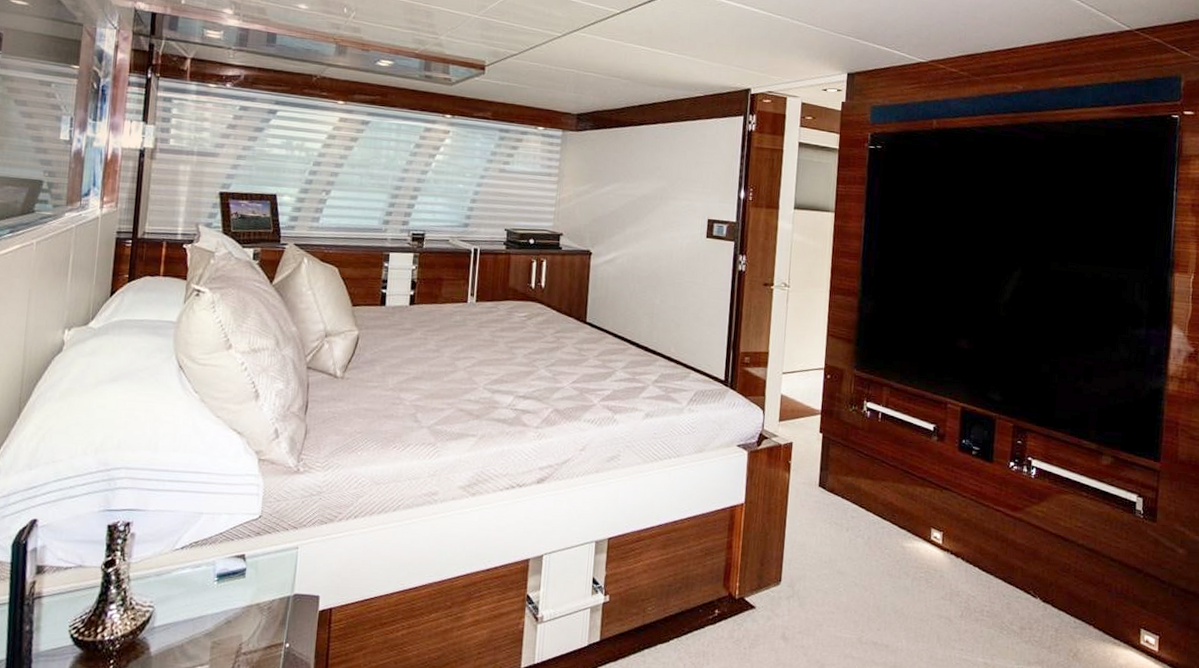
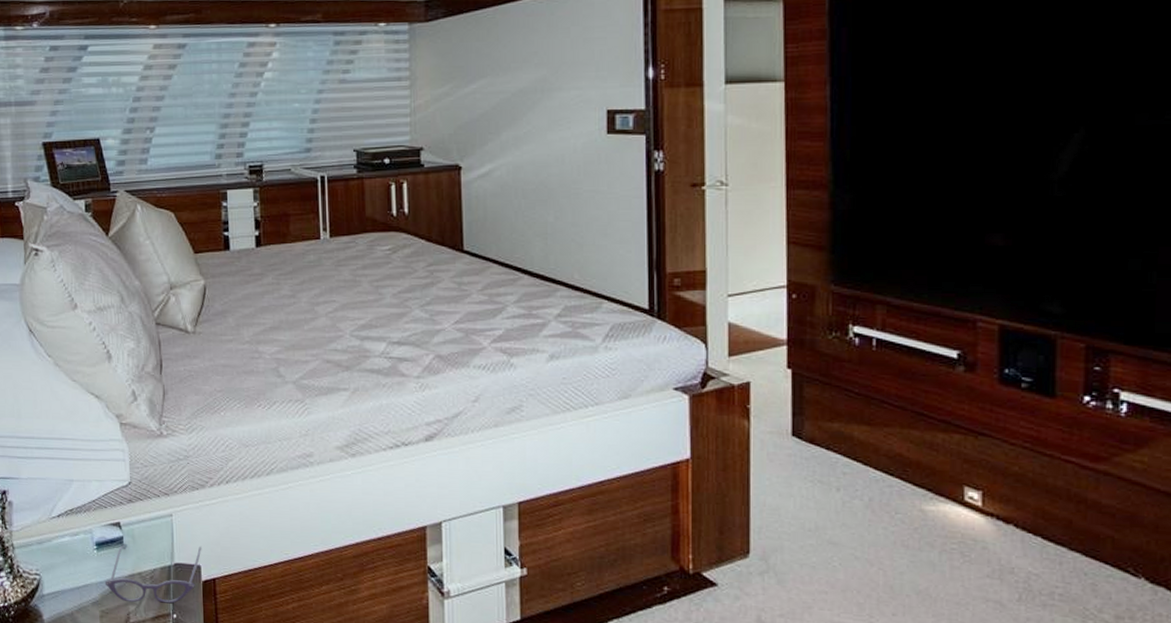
eyeglasses: none [220,575,323,633] -> present [104,544,202,604]

